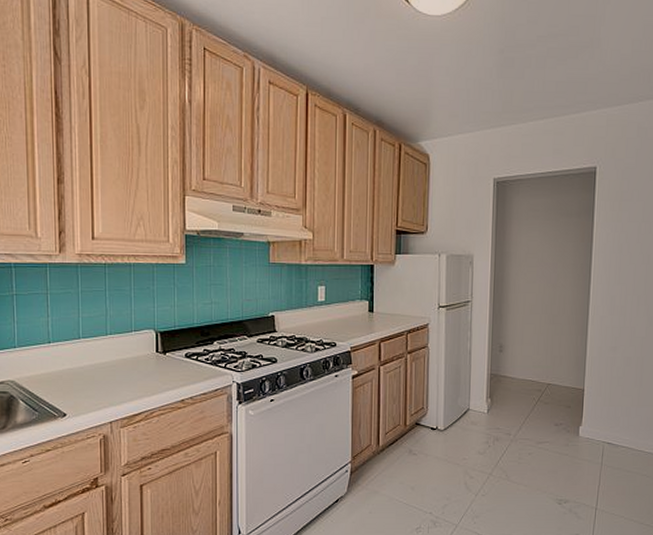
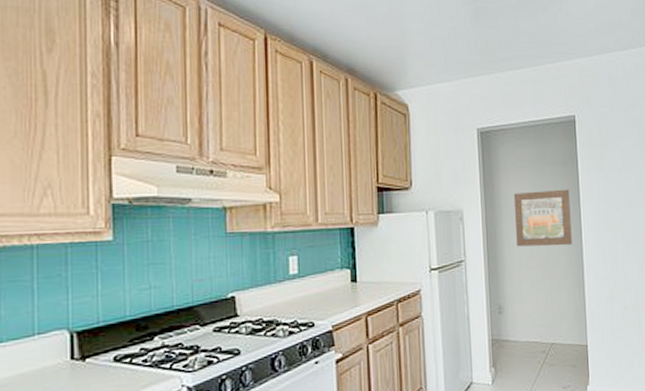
wall art: none [523,240,582,295] -> present [513,189,572,247]

